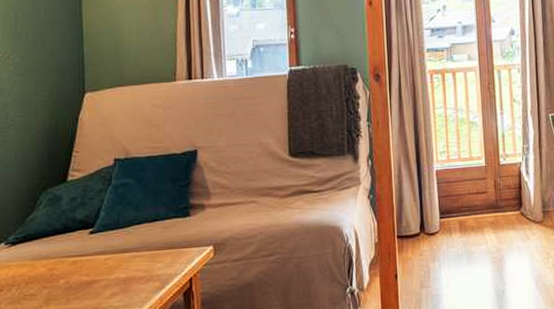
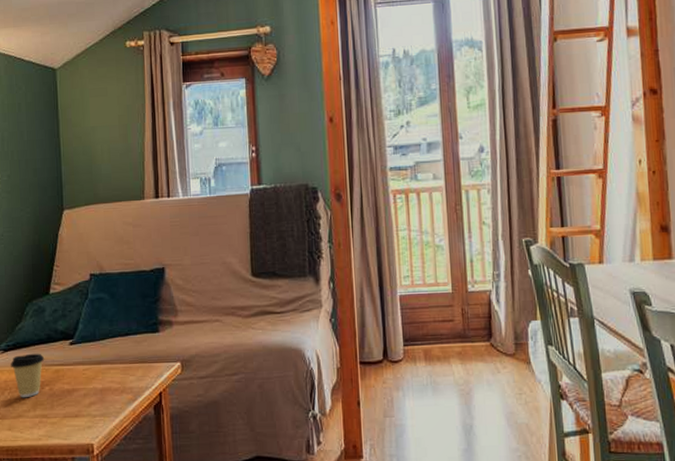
coffee cup: none [20,244,60,294] -> present [11,353,45,398]

